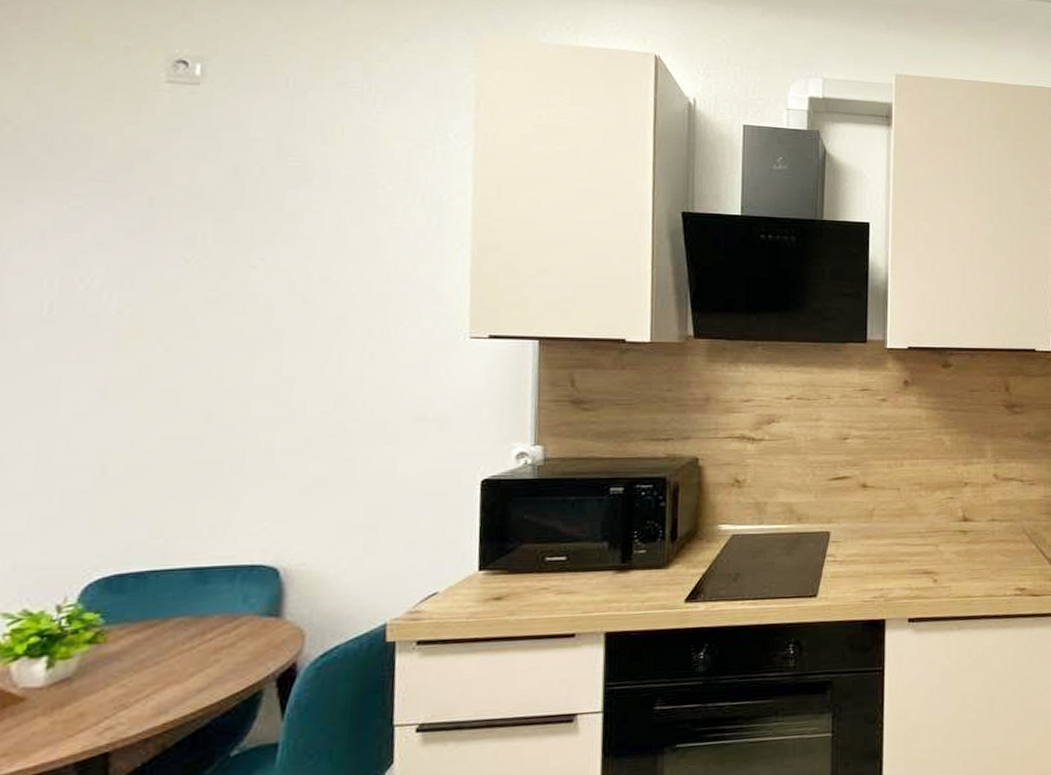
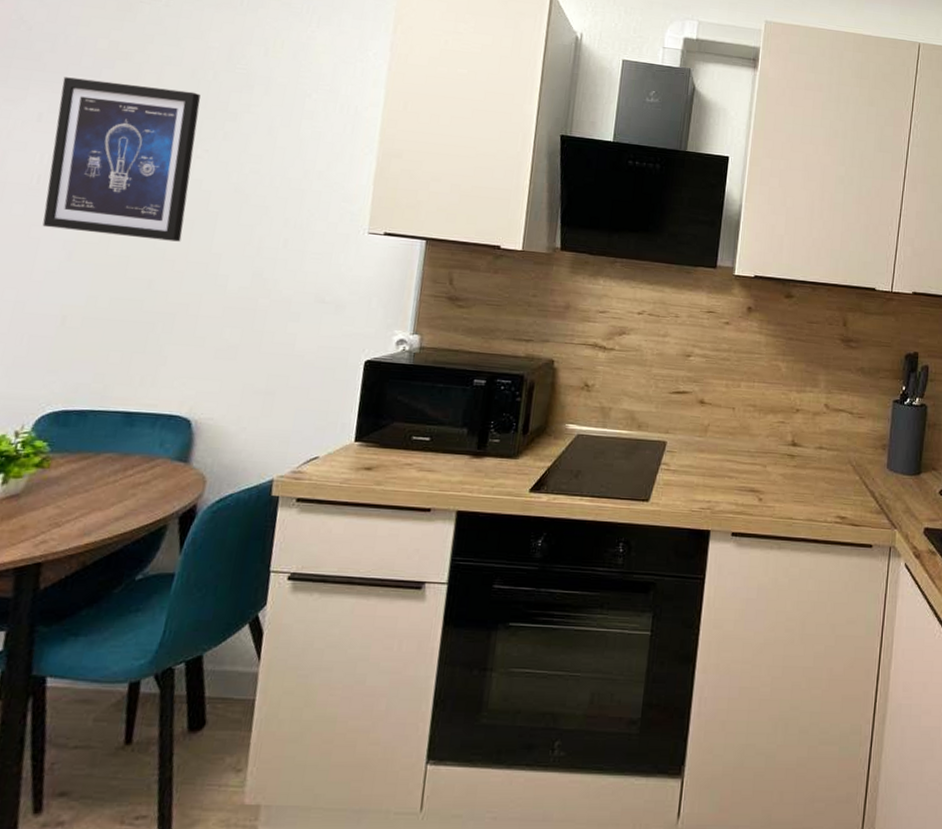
wall art: none [62,184,248,367] -> present [42,77,201,242]

